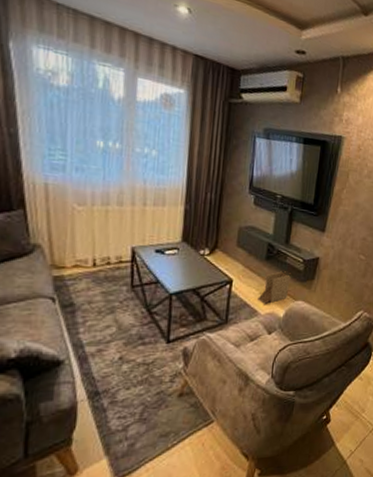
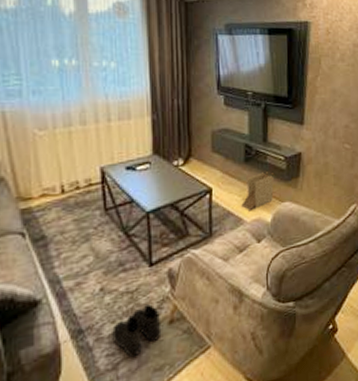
boots: none [125,377,171,423] -> present [112,304,162,358]

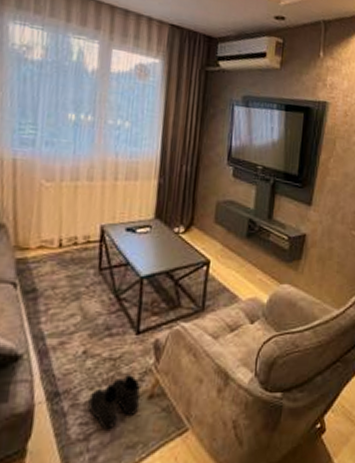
cardboard box: present [241,172,274,212] -> none [238,250,275,290]

